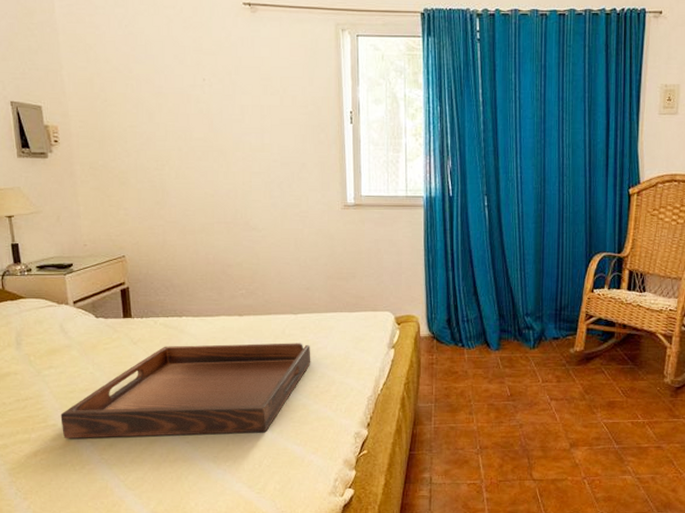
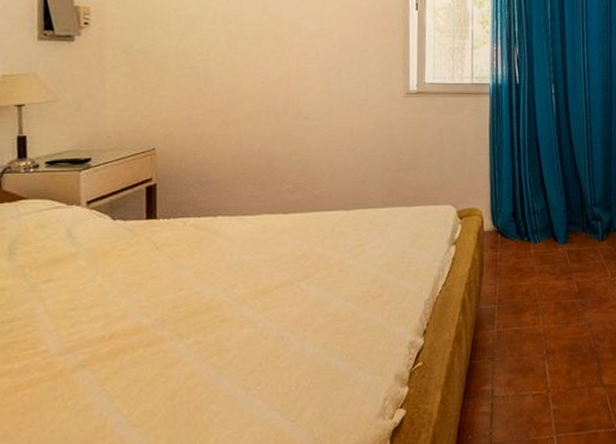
serving tray: present [60,343,311,438] -> none [54,242,363,367]

